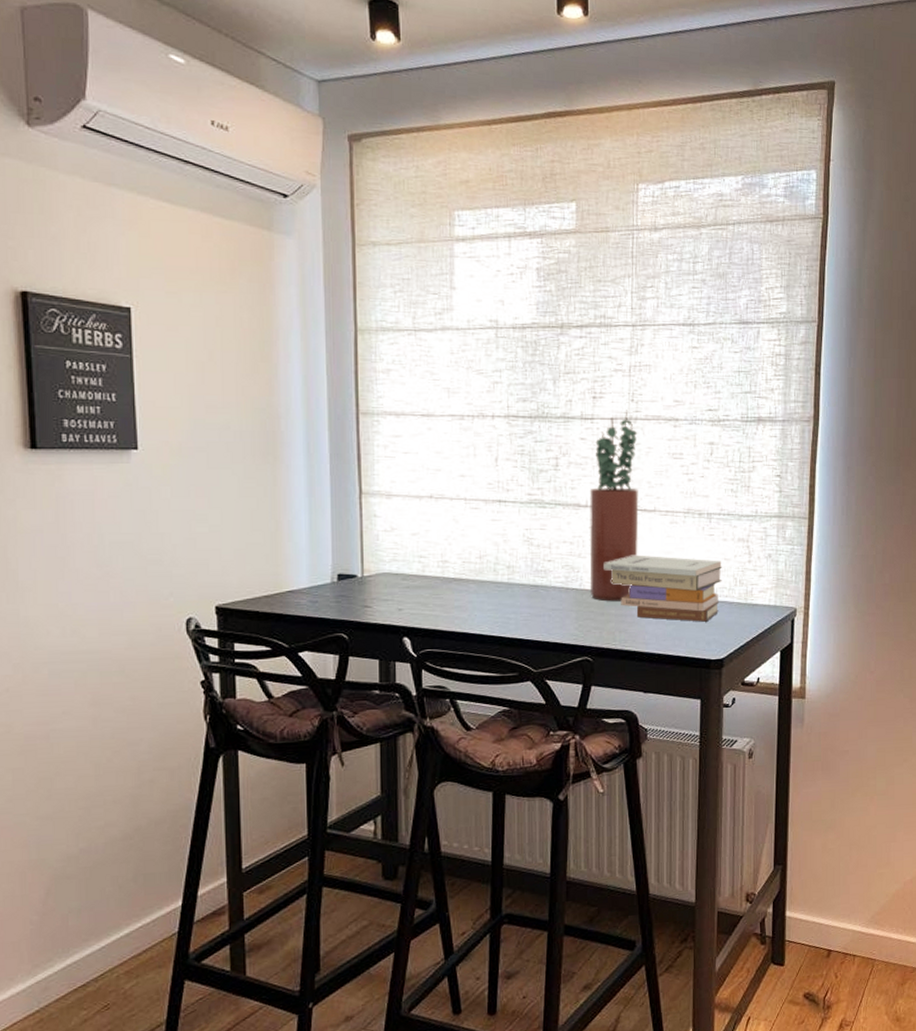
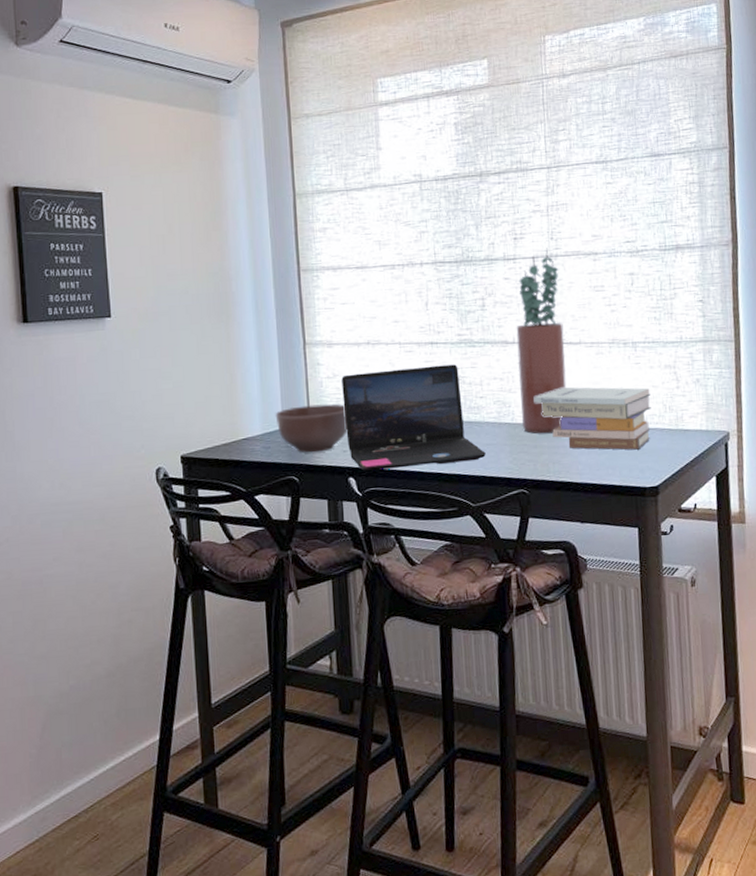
bowl: none [325,559,404,609] -> present [275,404,348,453]
laptop: none [400,525,551,632] -> present [341,364,486,472]

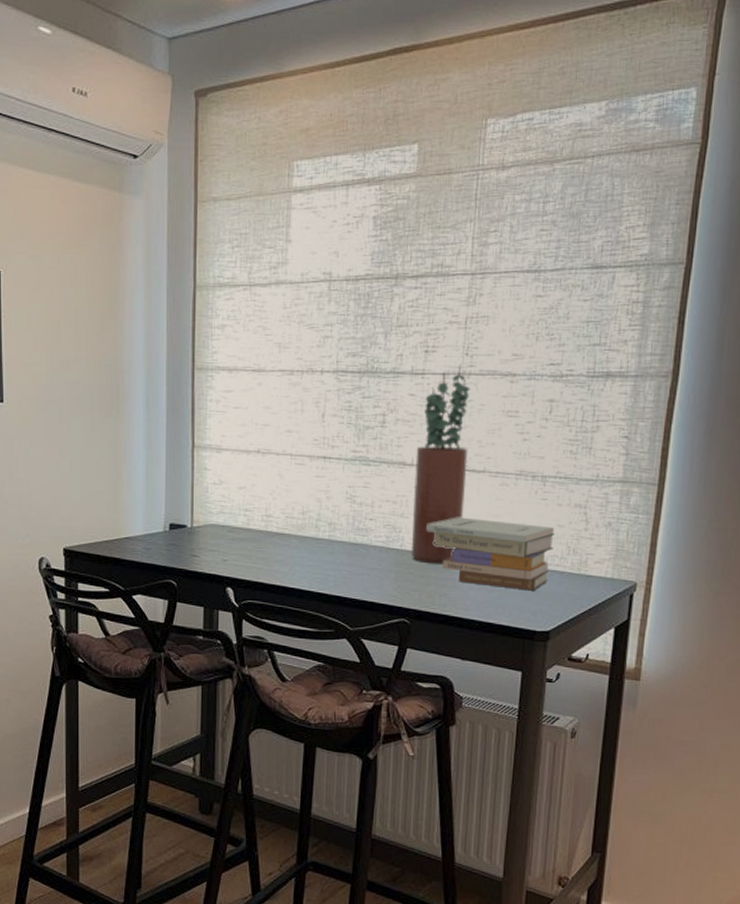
bowl: present [275,404,348,453] -> none [158,510,230,559]
laptop: present [341,364,486,472] -> none [227,481,369,584]

